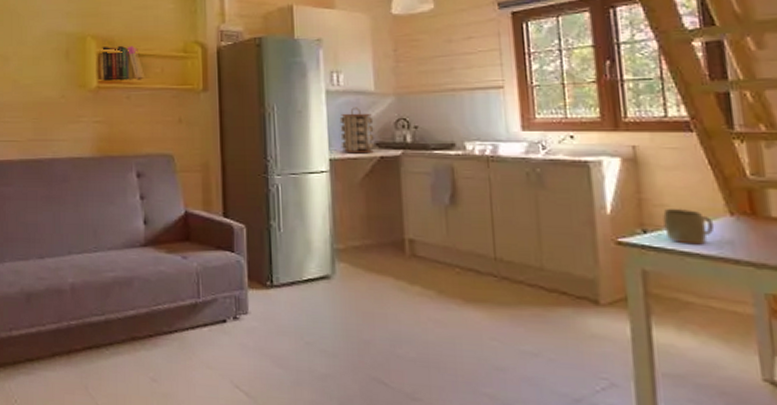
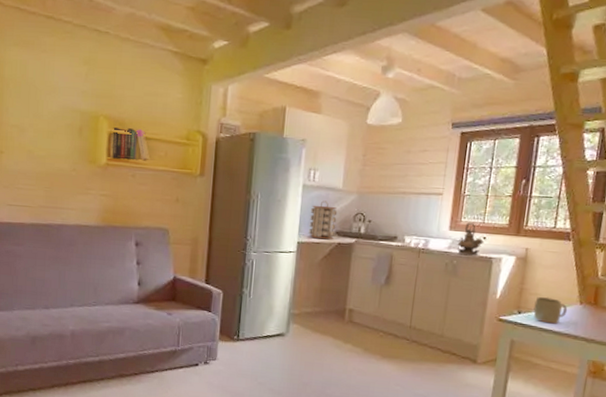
teapot: none [536,119,572,161] -> present [456,222,484,256]

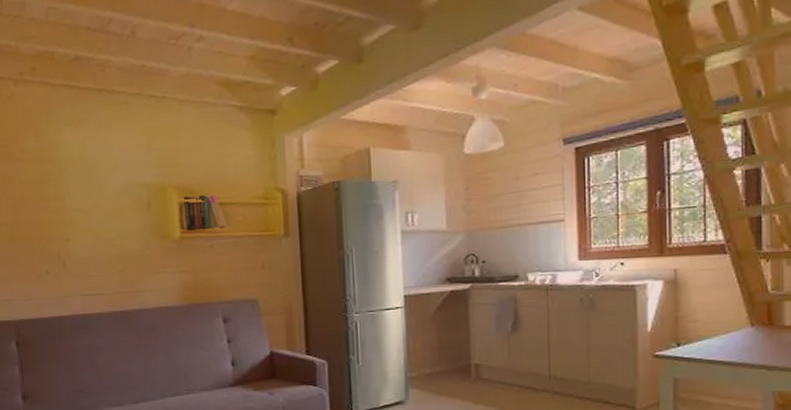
spice rack: present [308,200,338,240] -> none [414,245,446,290]
teapot: present [456,222,484,256] -> none [590,248,621,287]
mug: present [533,297,568,324] -> none [695,322,737,354]

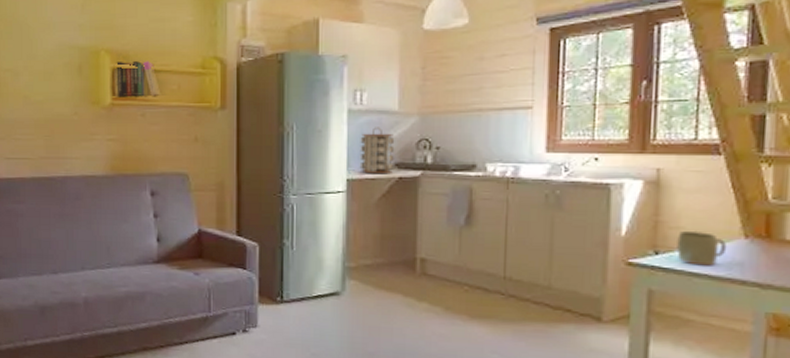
spice rack: none [414,245,446,290] -> present [359,127,395,174]
mug: none [695,322,737,354] -> present [677,230,727,266]

